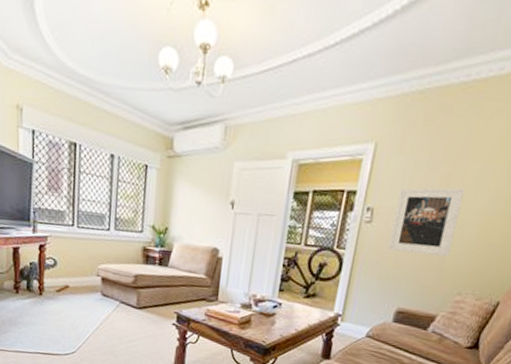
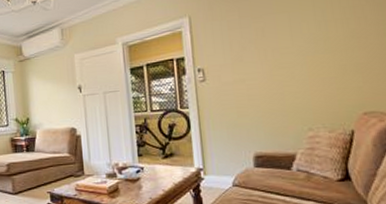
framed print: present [388,187,465,257] -> none [222,37,288,102]

